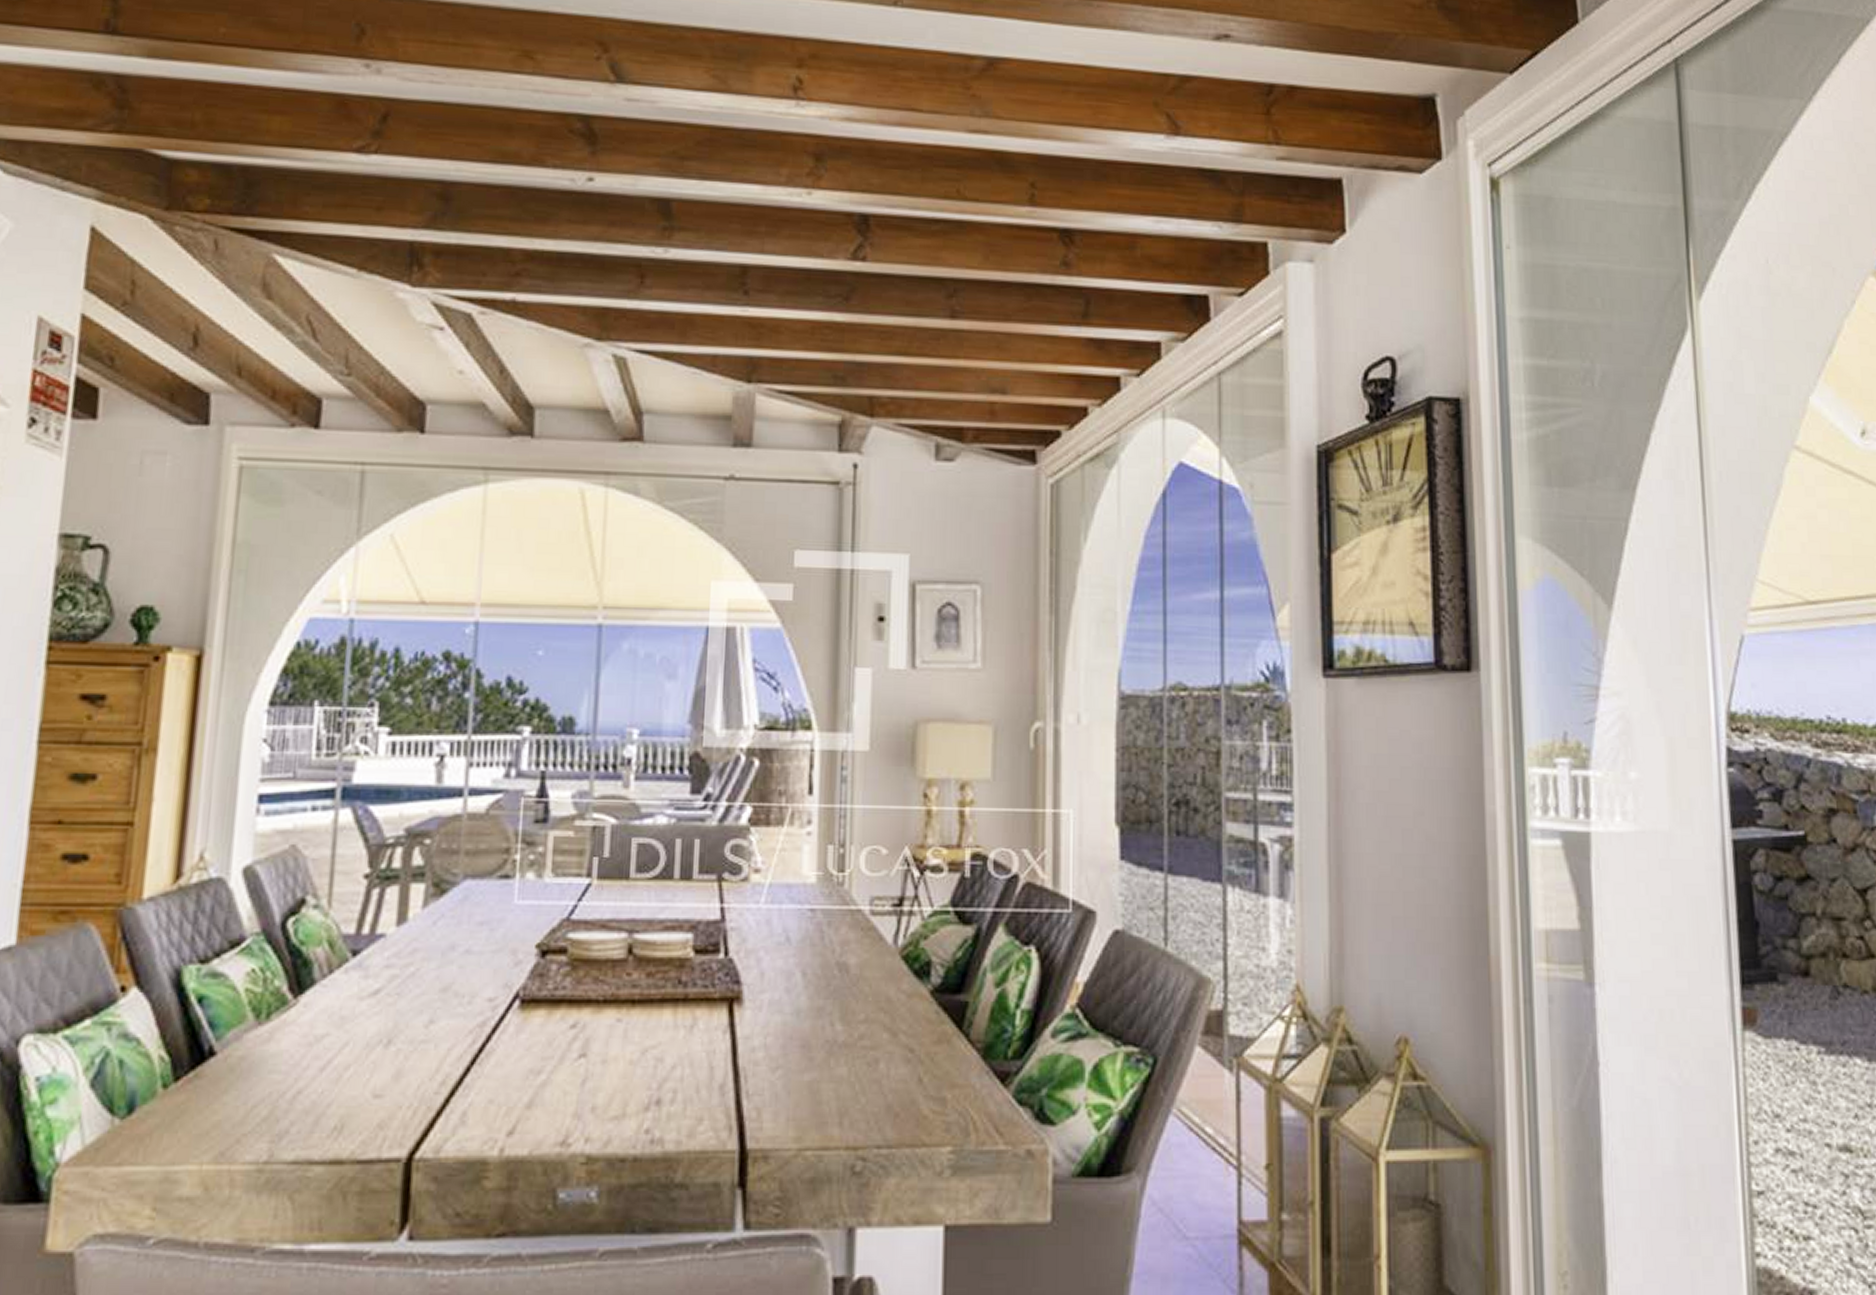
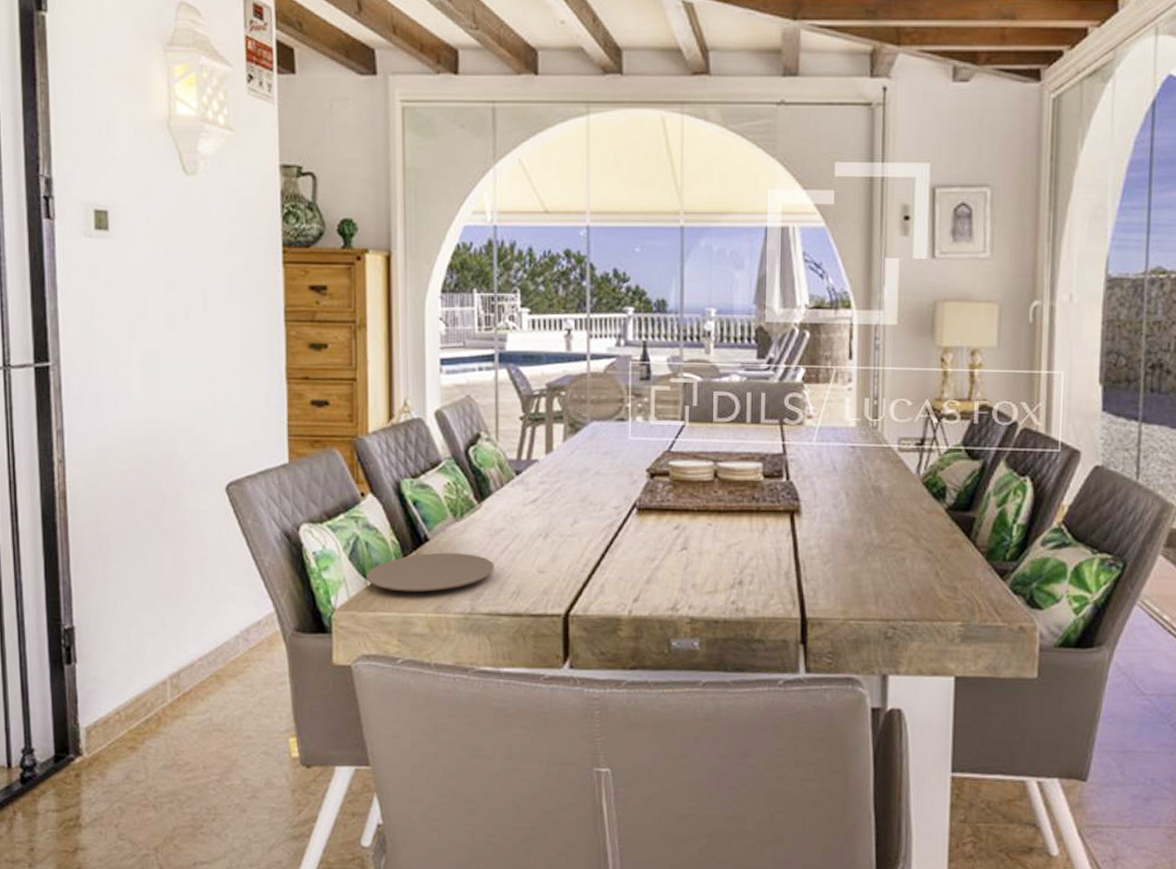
plate: none [115,1072,310,1134] -> present [367,552,494,592]

